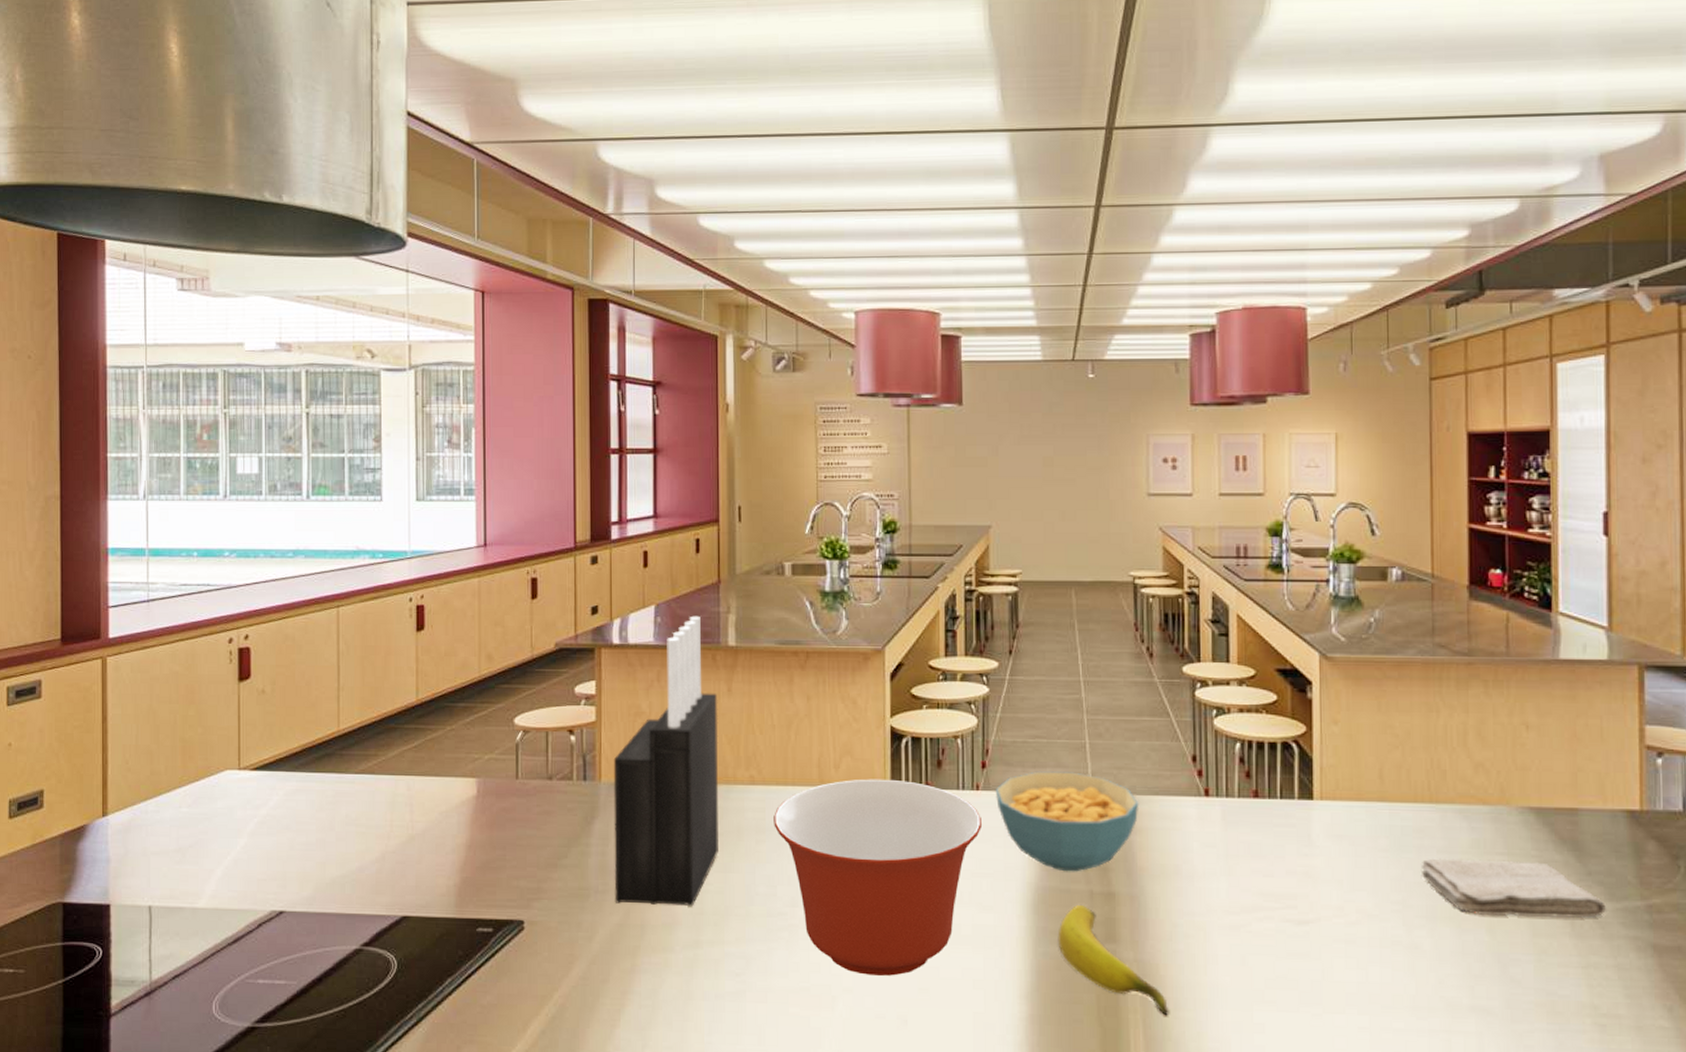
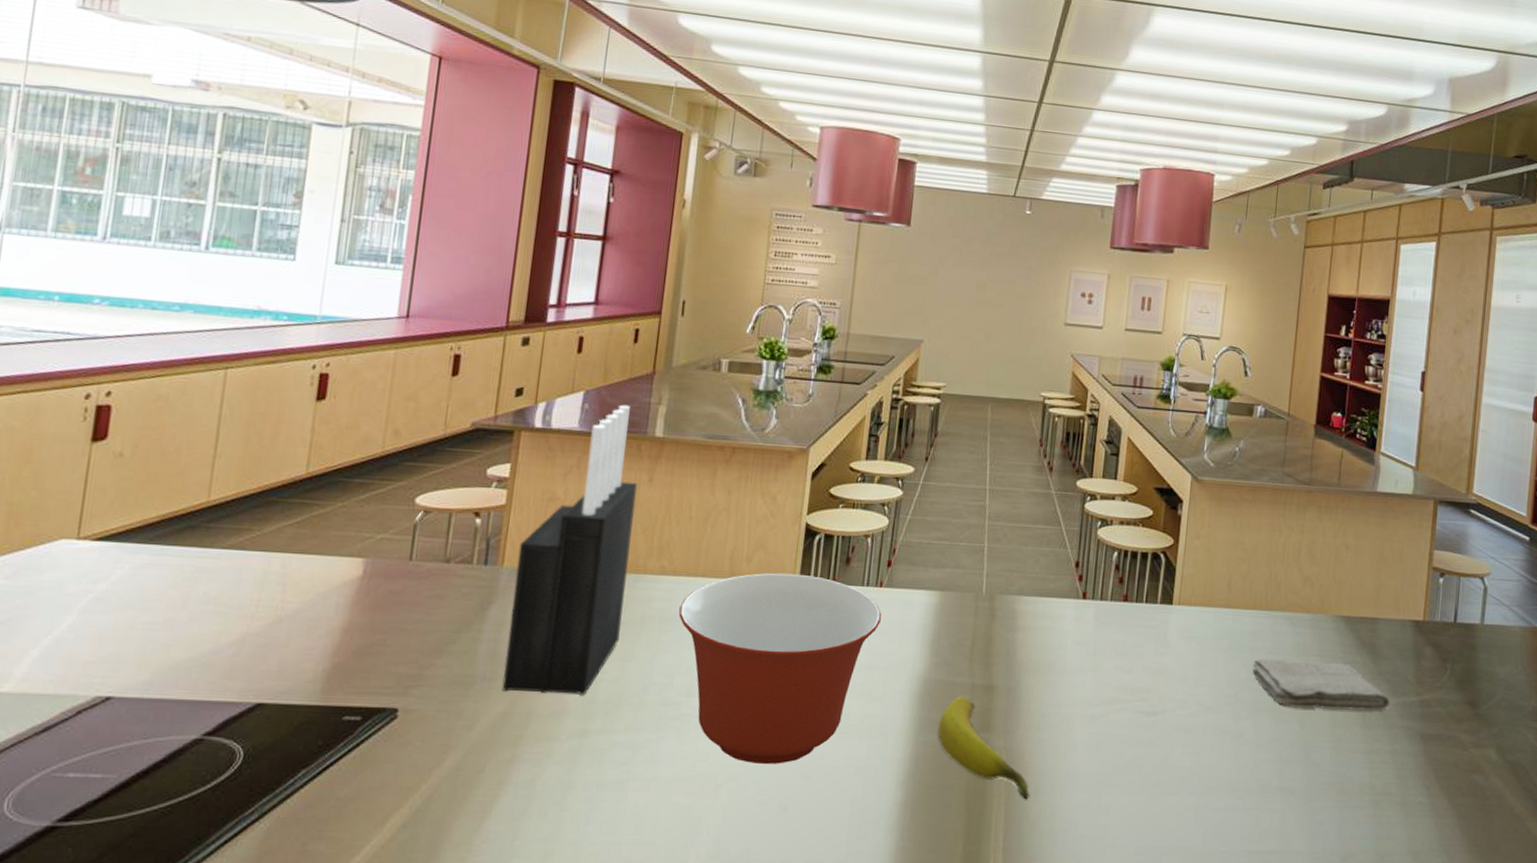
cereal bowl: present [995,771,1139,872] -> none [897,571,1025,666]

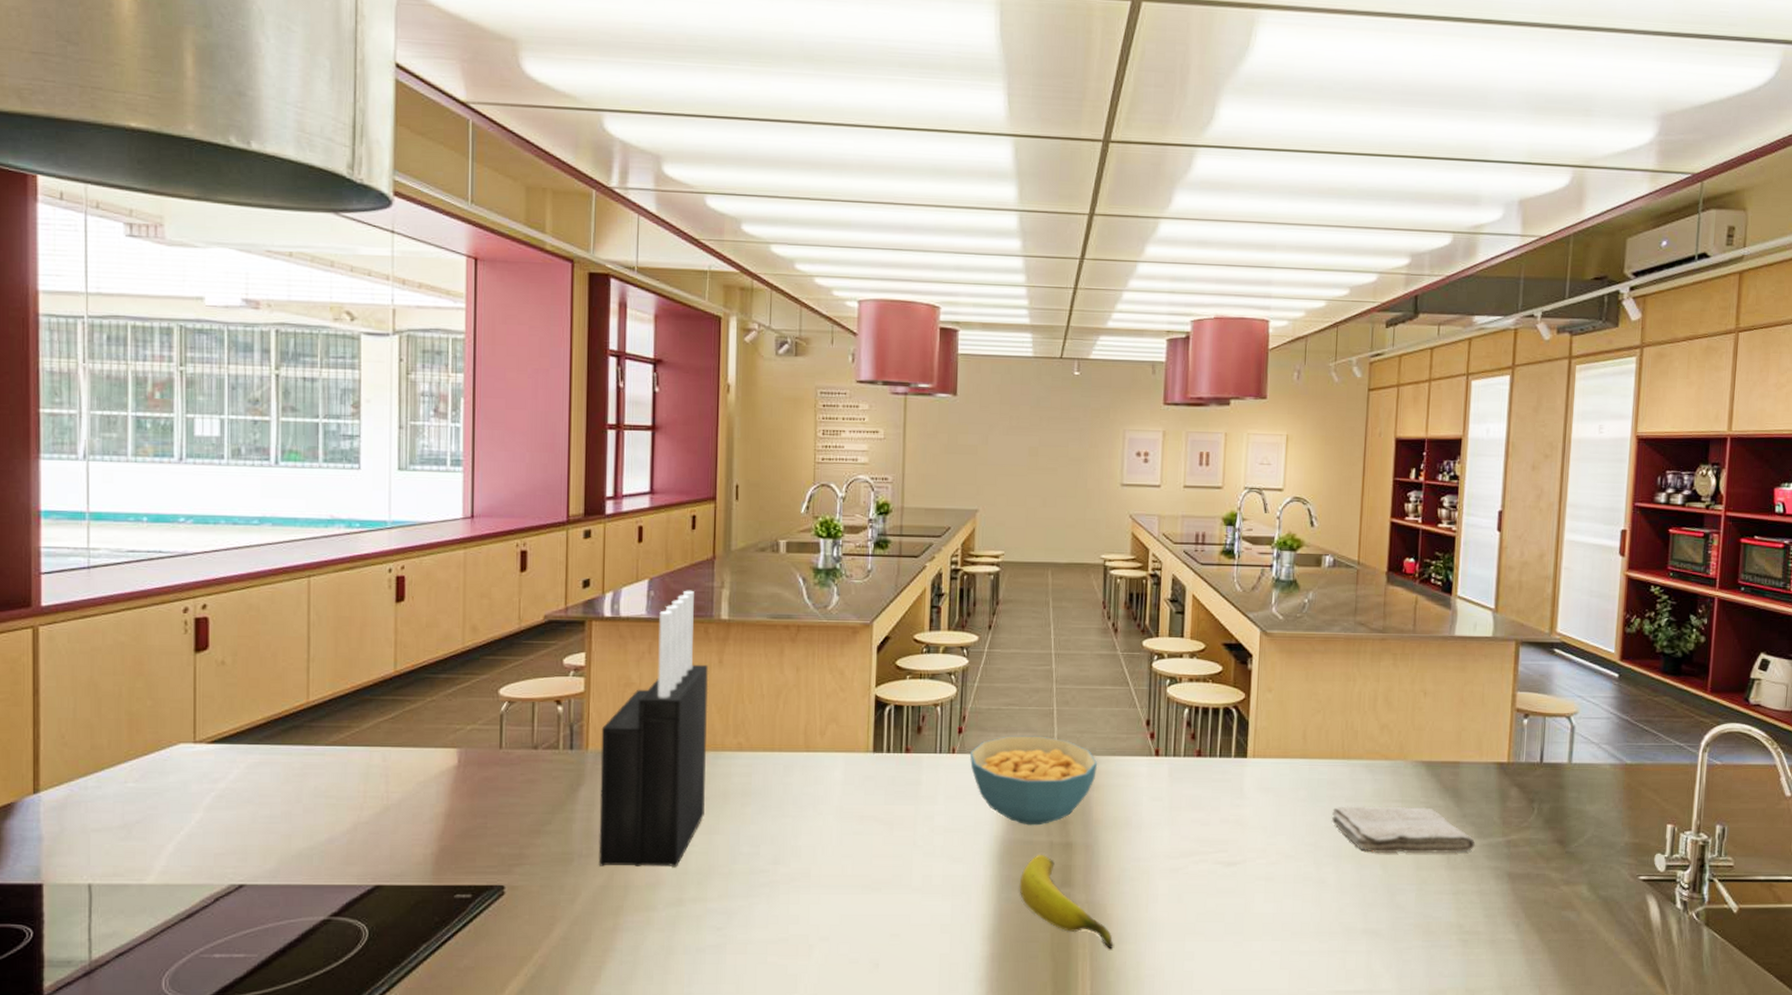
mixing bowl: present [679,573,881,764] -> none [759,744,956,924]
cereal bowl: none [897,571,1025,666] -> present [969,735,1098,826]

